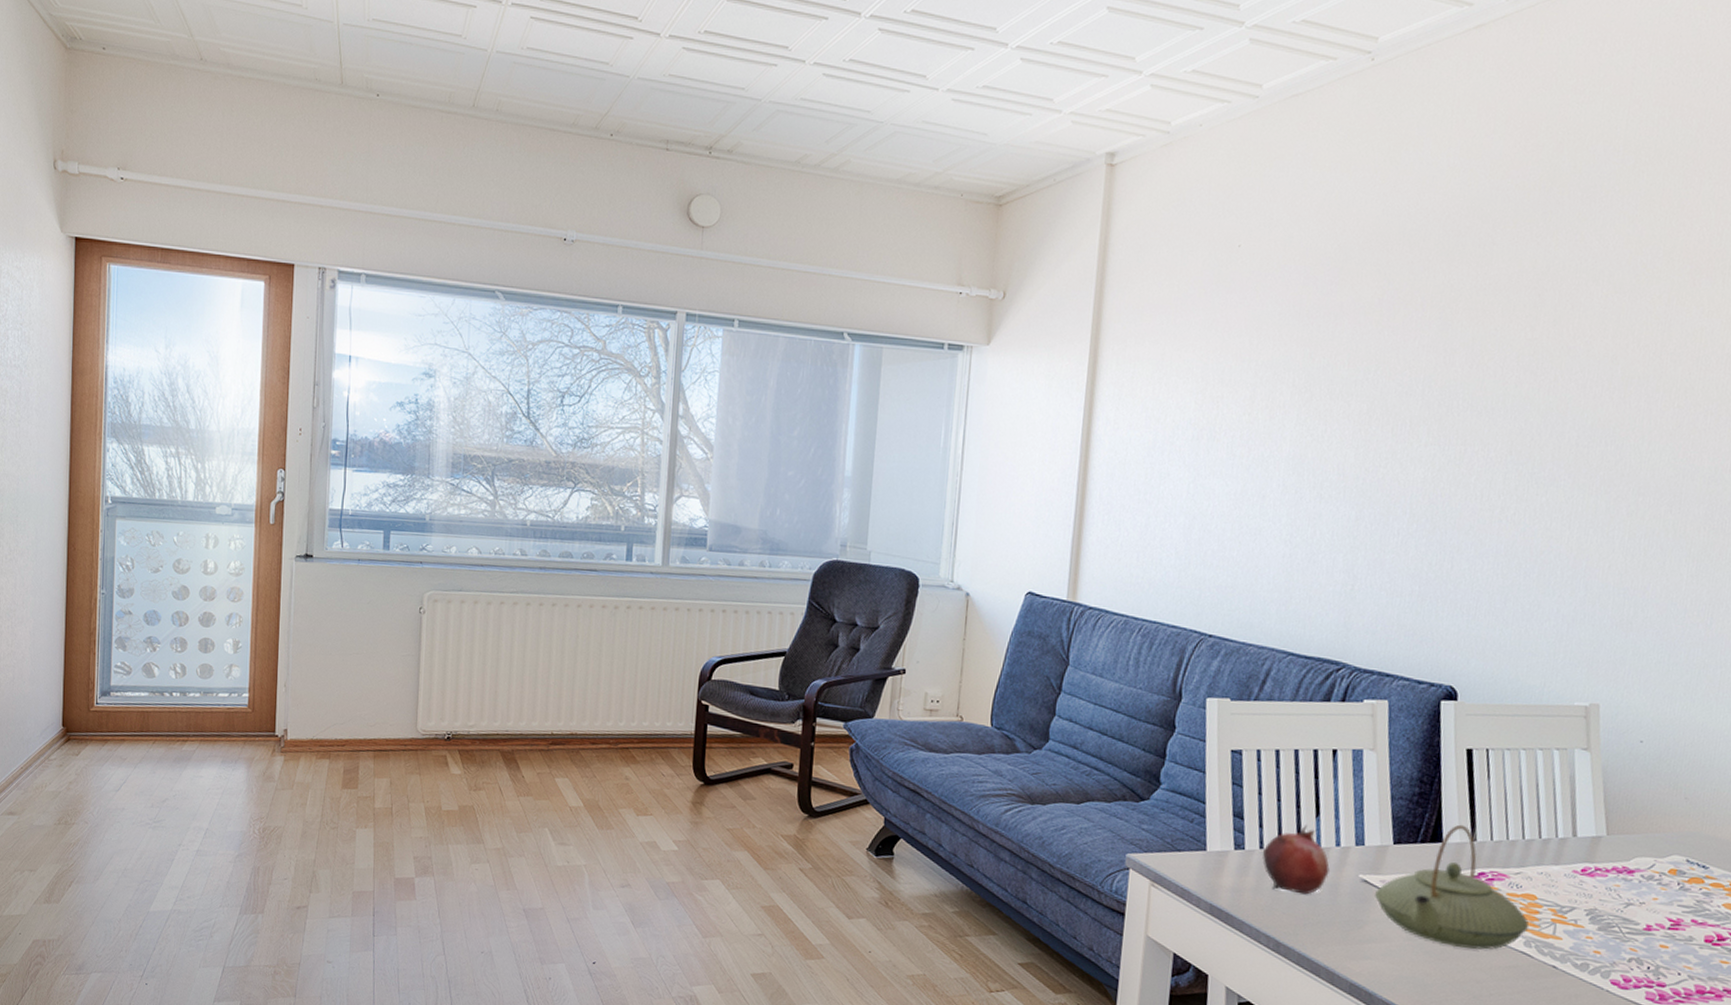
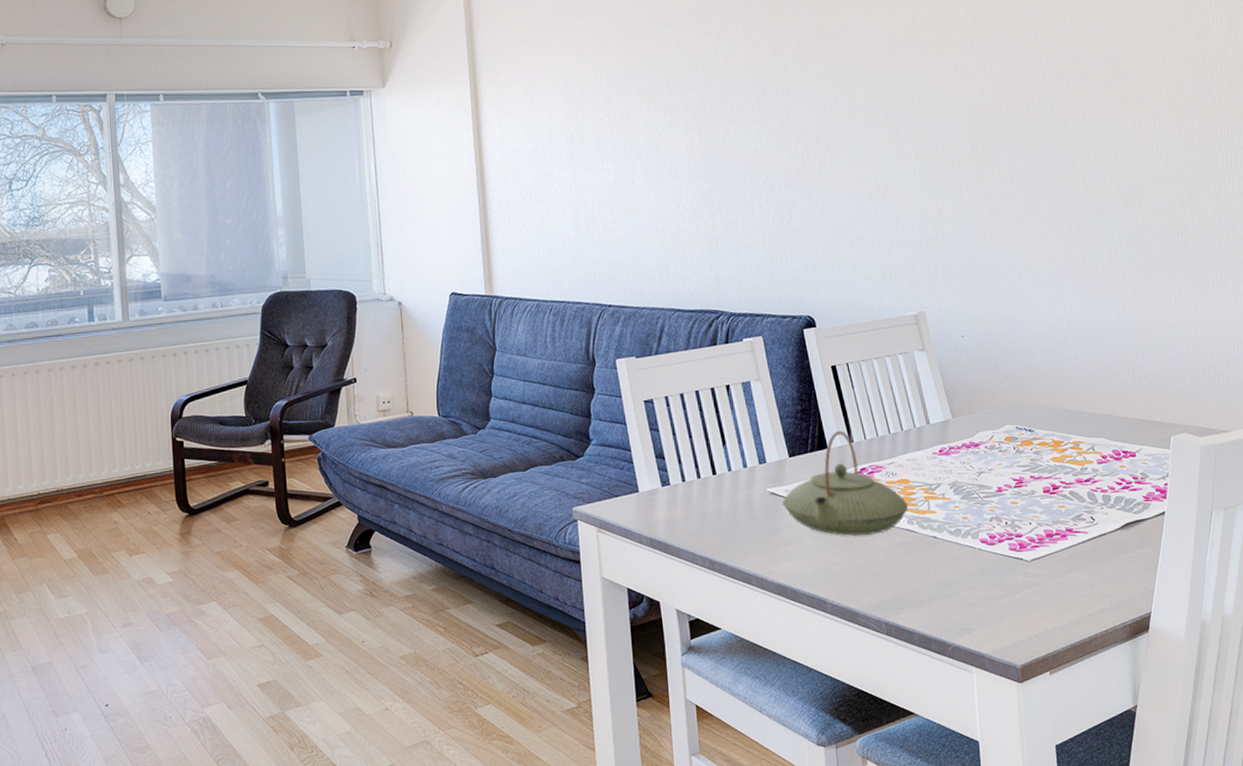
fruit: present [1262,825,1330,895] -> none [685,454,743,515]

